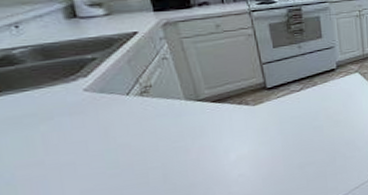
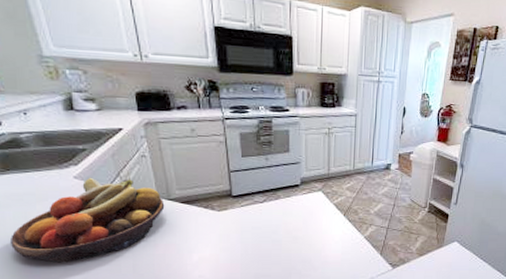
fruit bowl: none [10,84,194,187] -> present [11,177,165,263]

